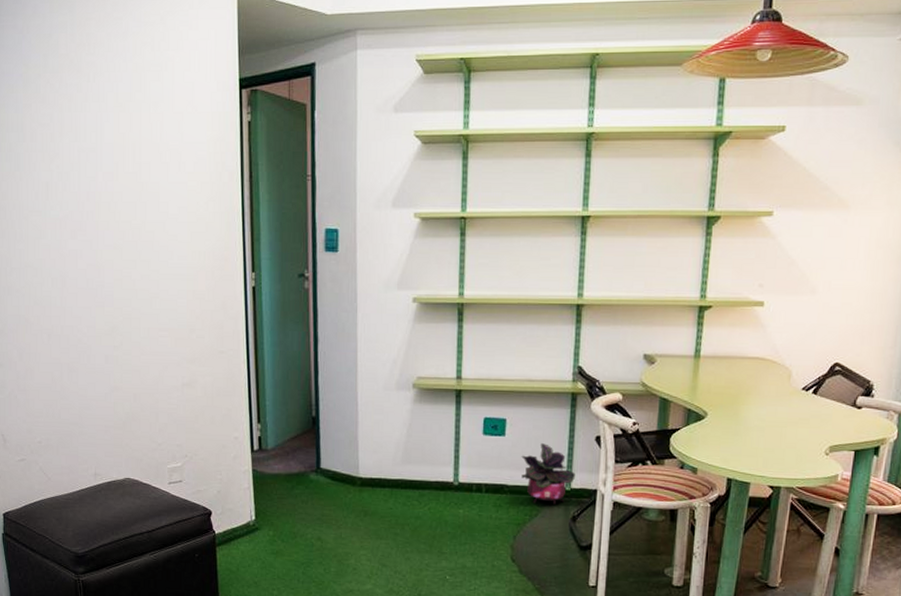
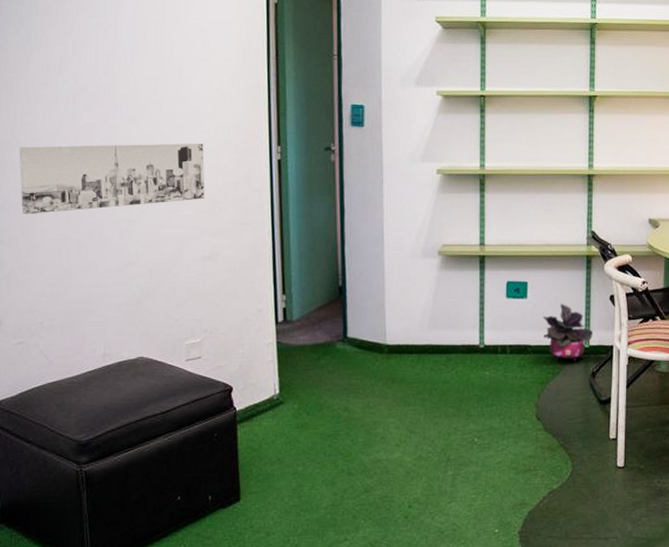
wall art: none [14,270,183,339] -> present [19,143,205,215]

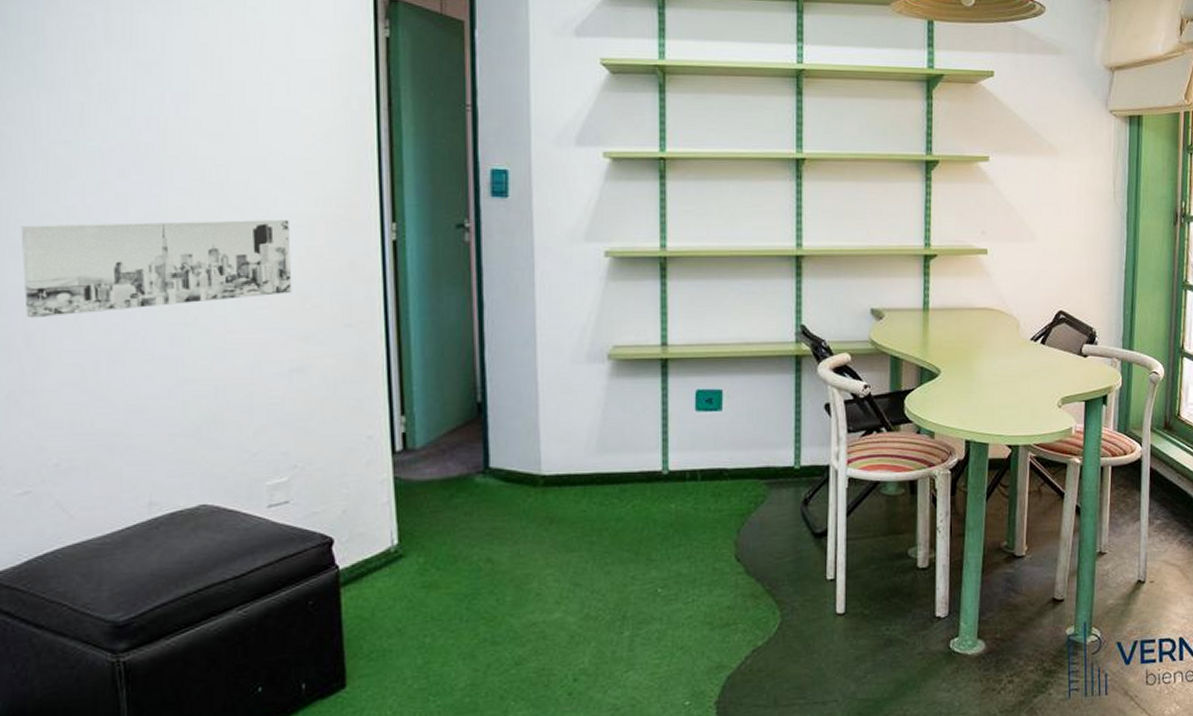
potted plant: present [542,304,593,362] -> none [742,416,804,488]

